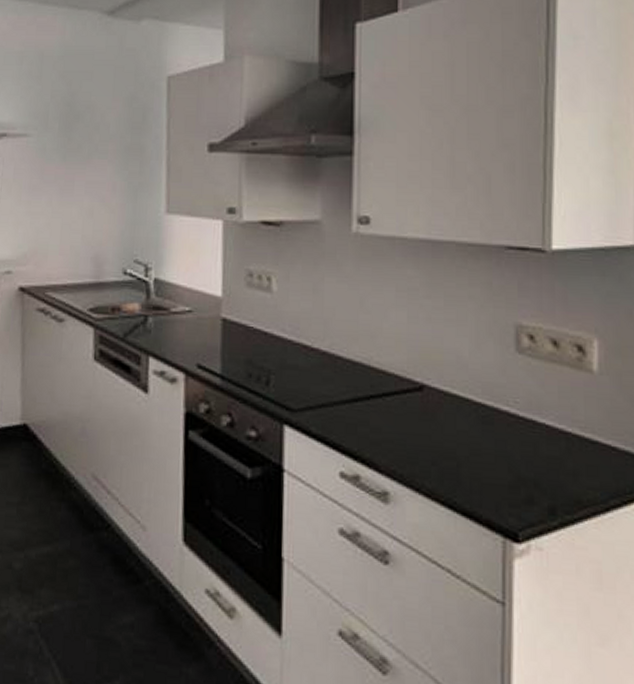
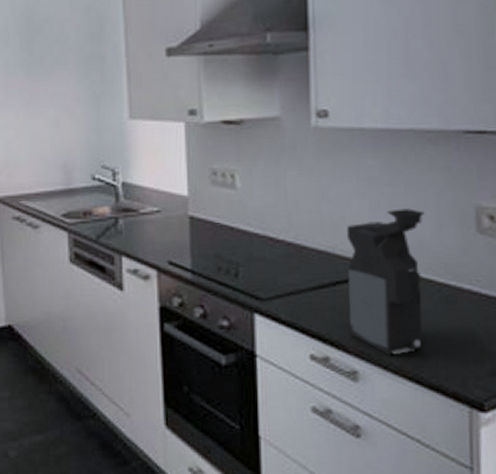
coffee maker: none [382,322,464,477] -> present [346,208,425,355]

